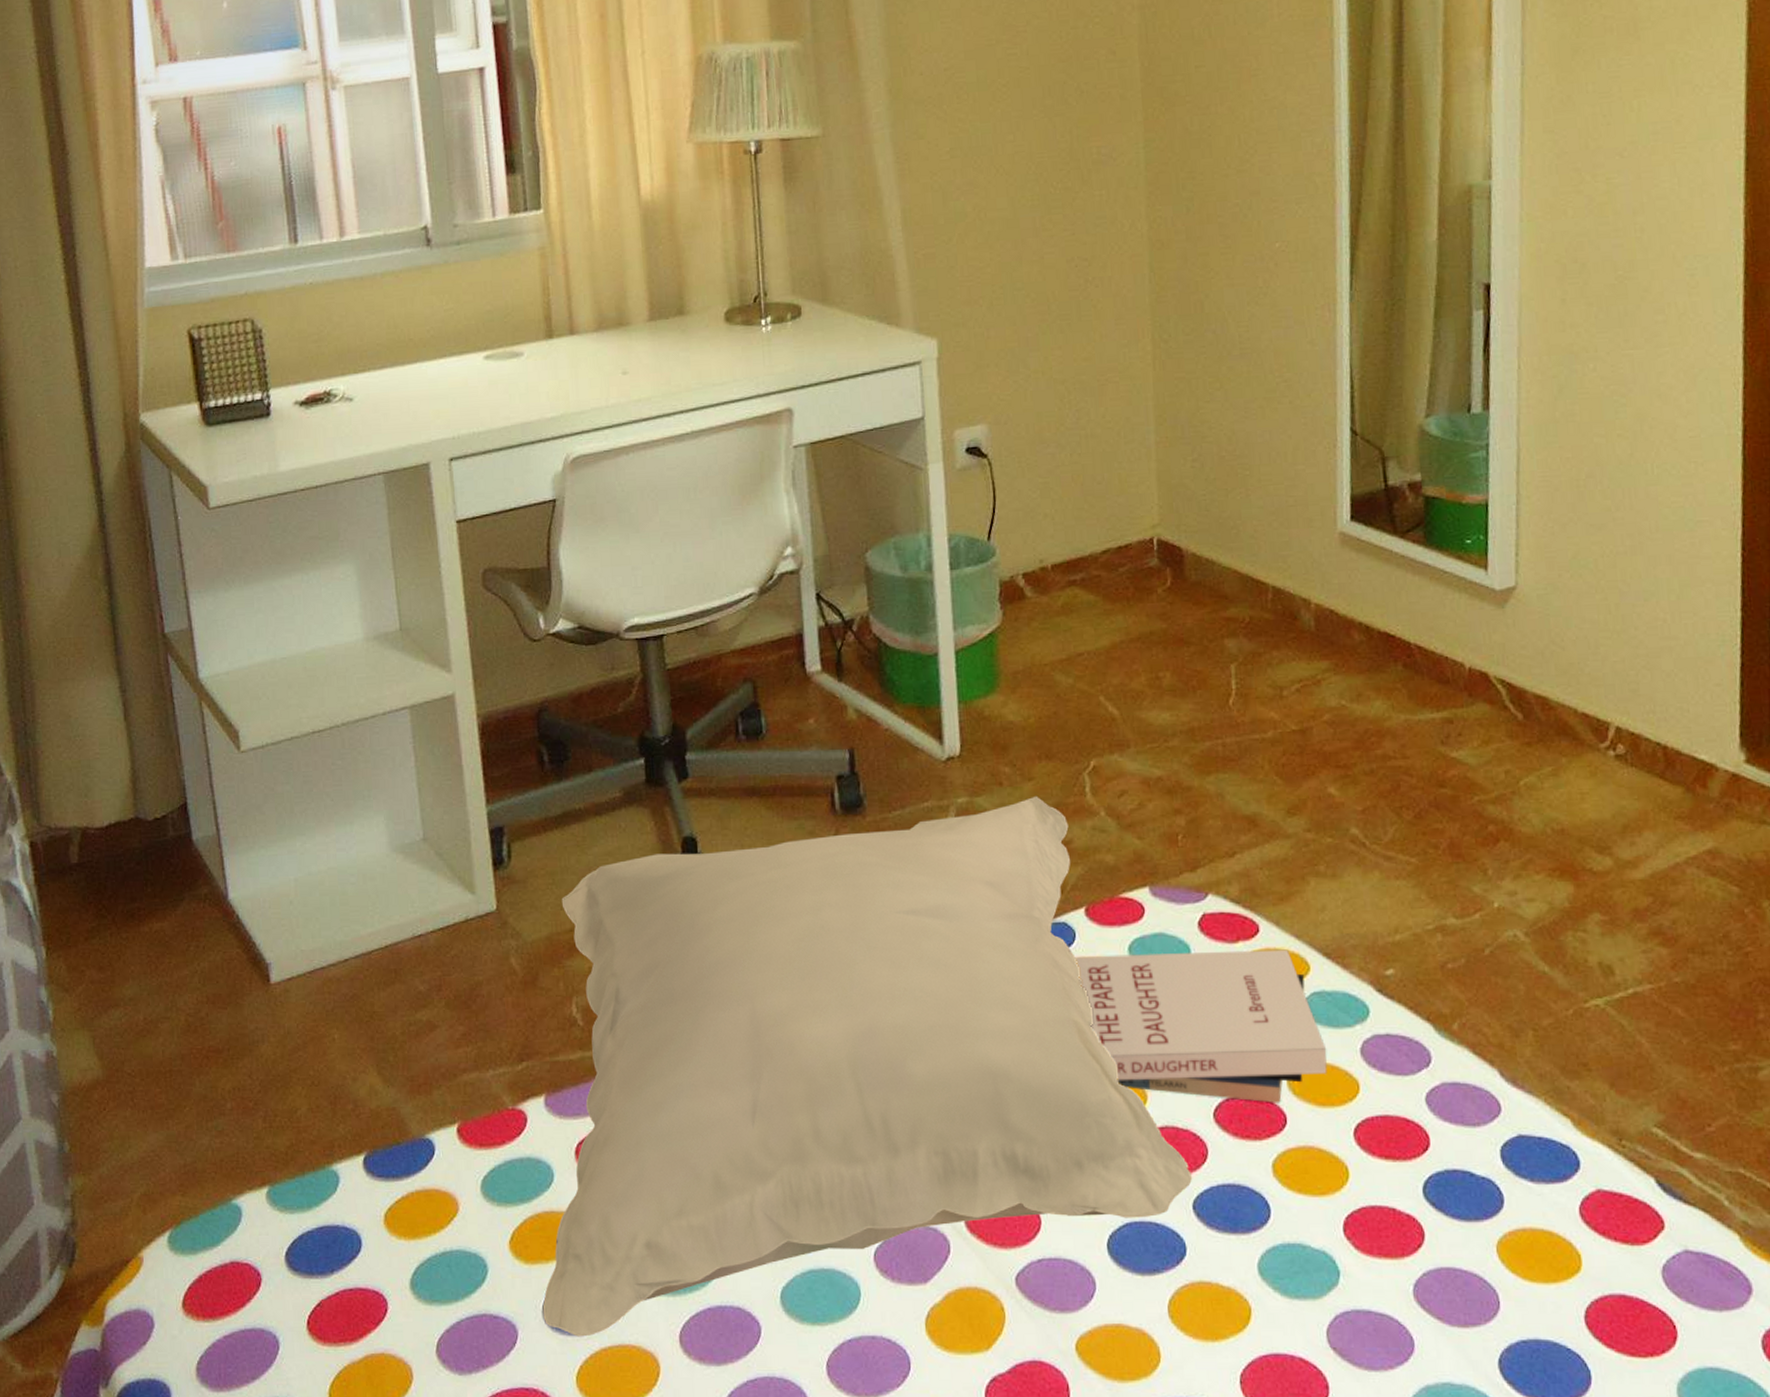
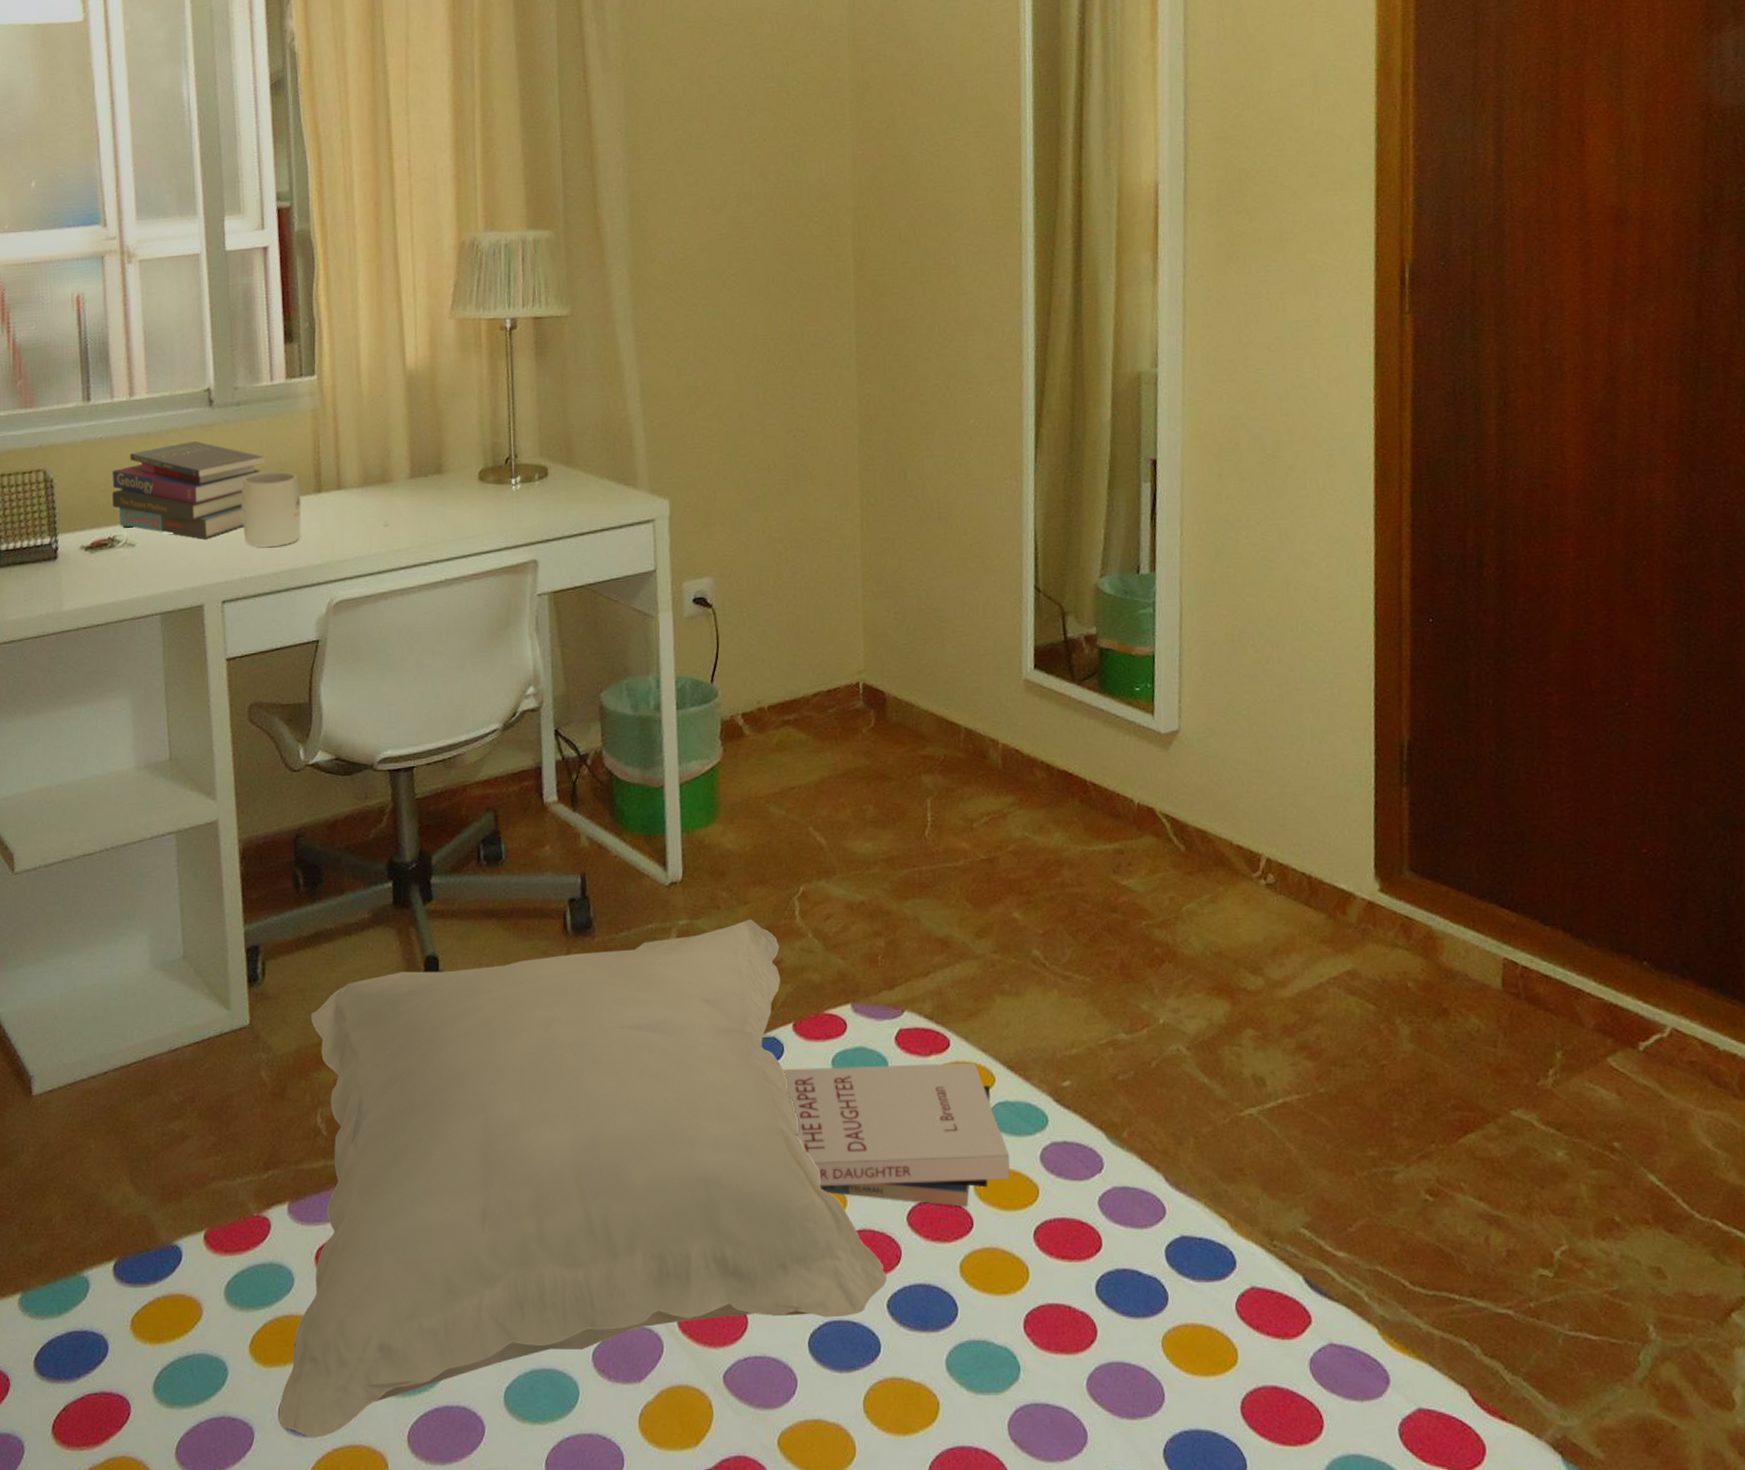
books: none [325,284,491,392] -> present [111,440,266,539]
mug: none [465,315,532,399] -> present [241,470,302,548]

